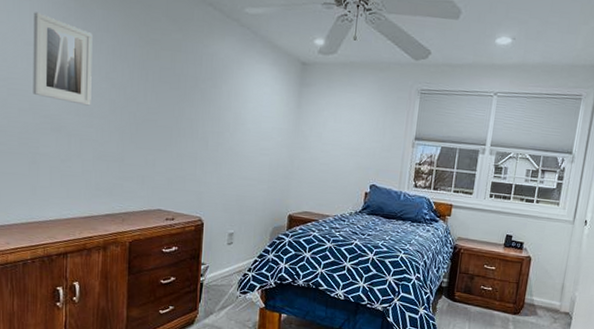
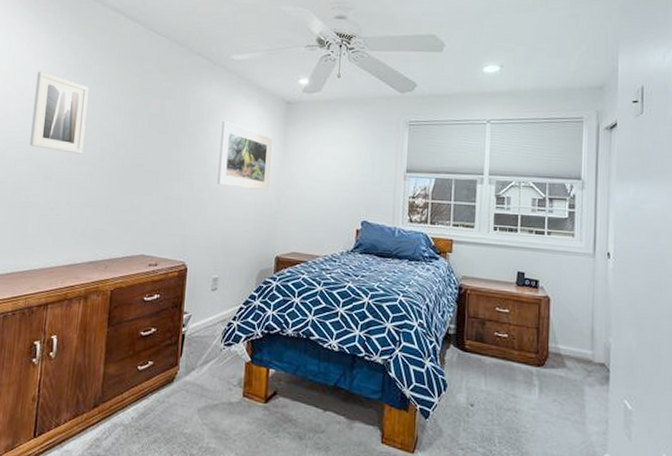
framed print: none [232,78,287,152] -> present [217,120,272,191]

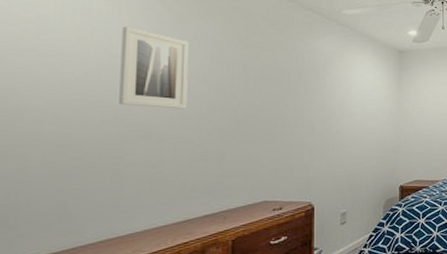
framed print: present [217,120,272,191] -> none [338,69,388,130]

